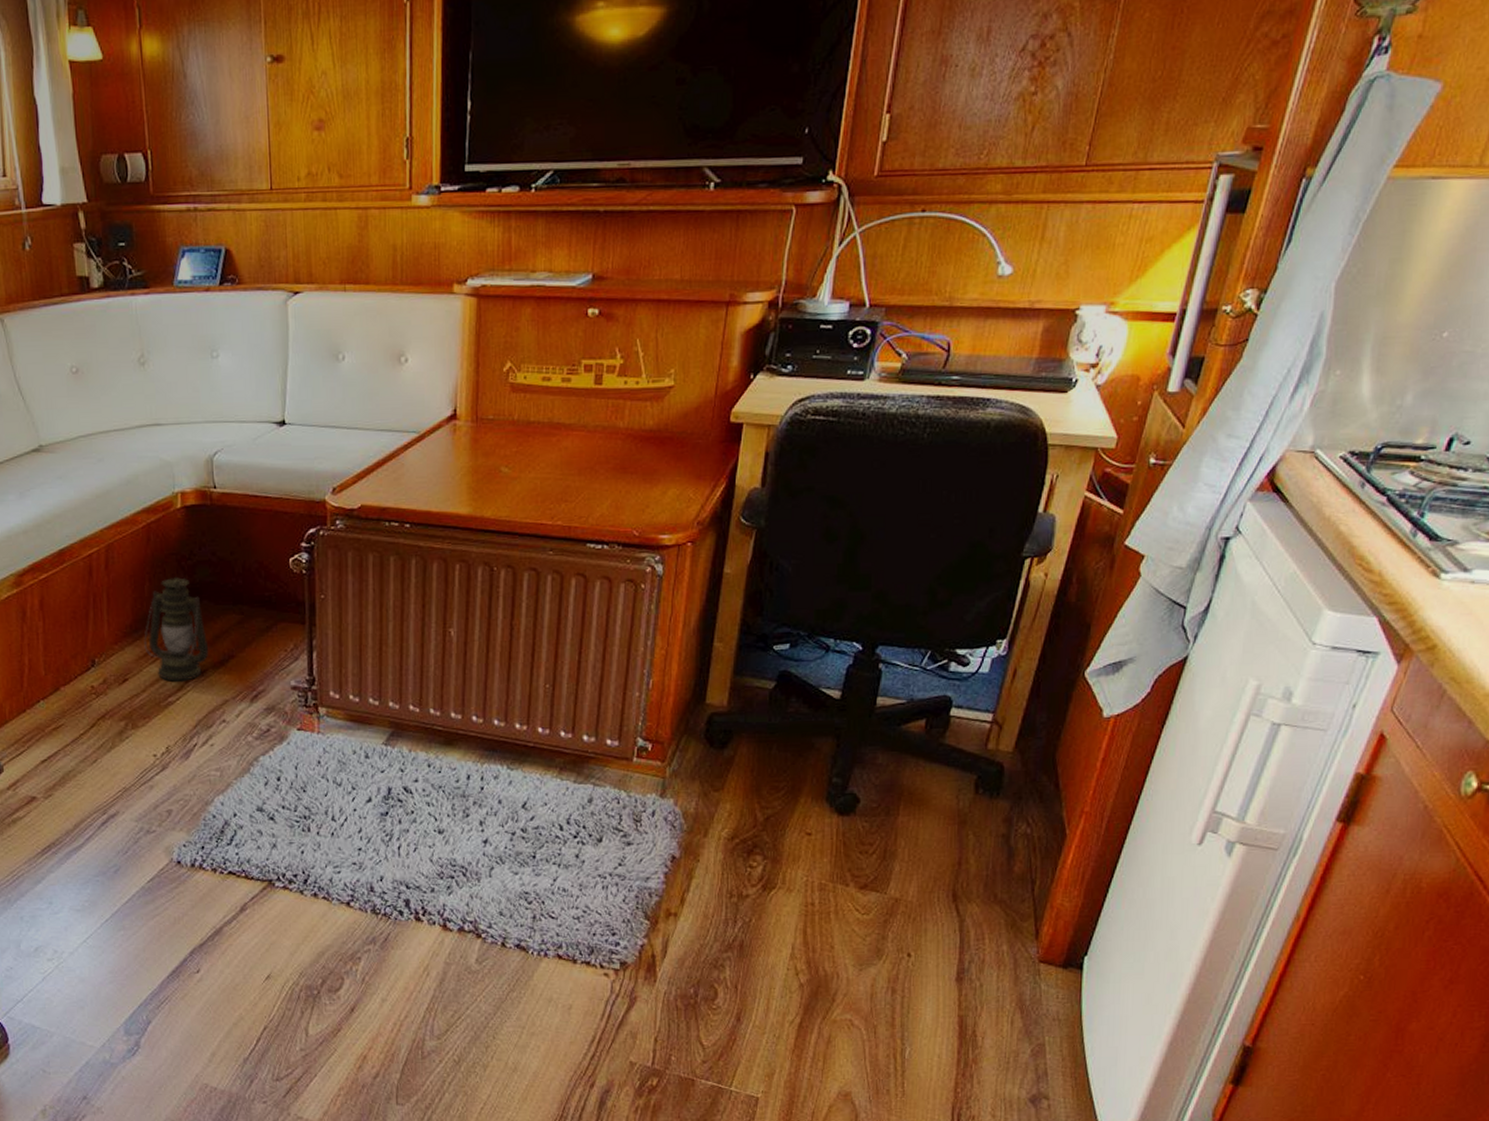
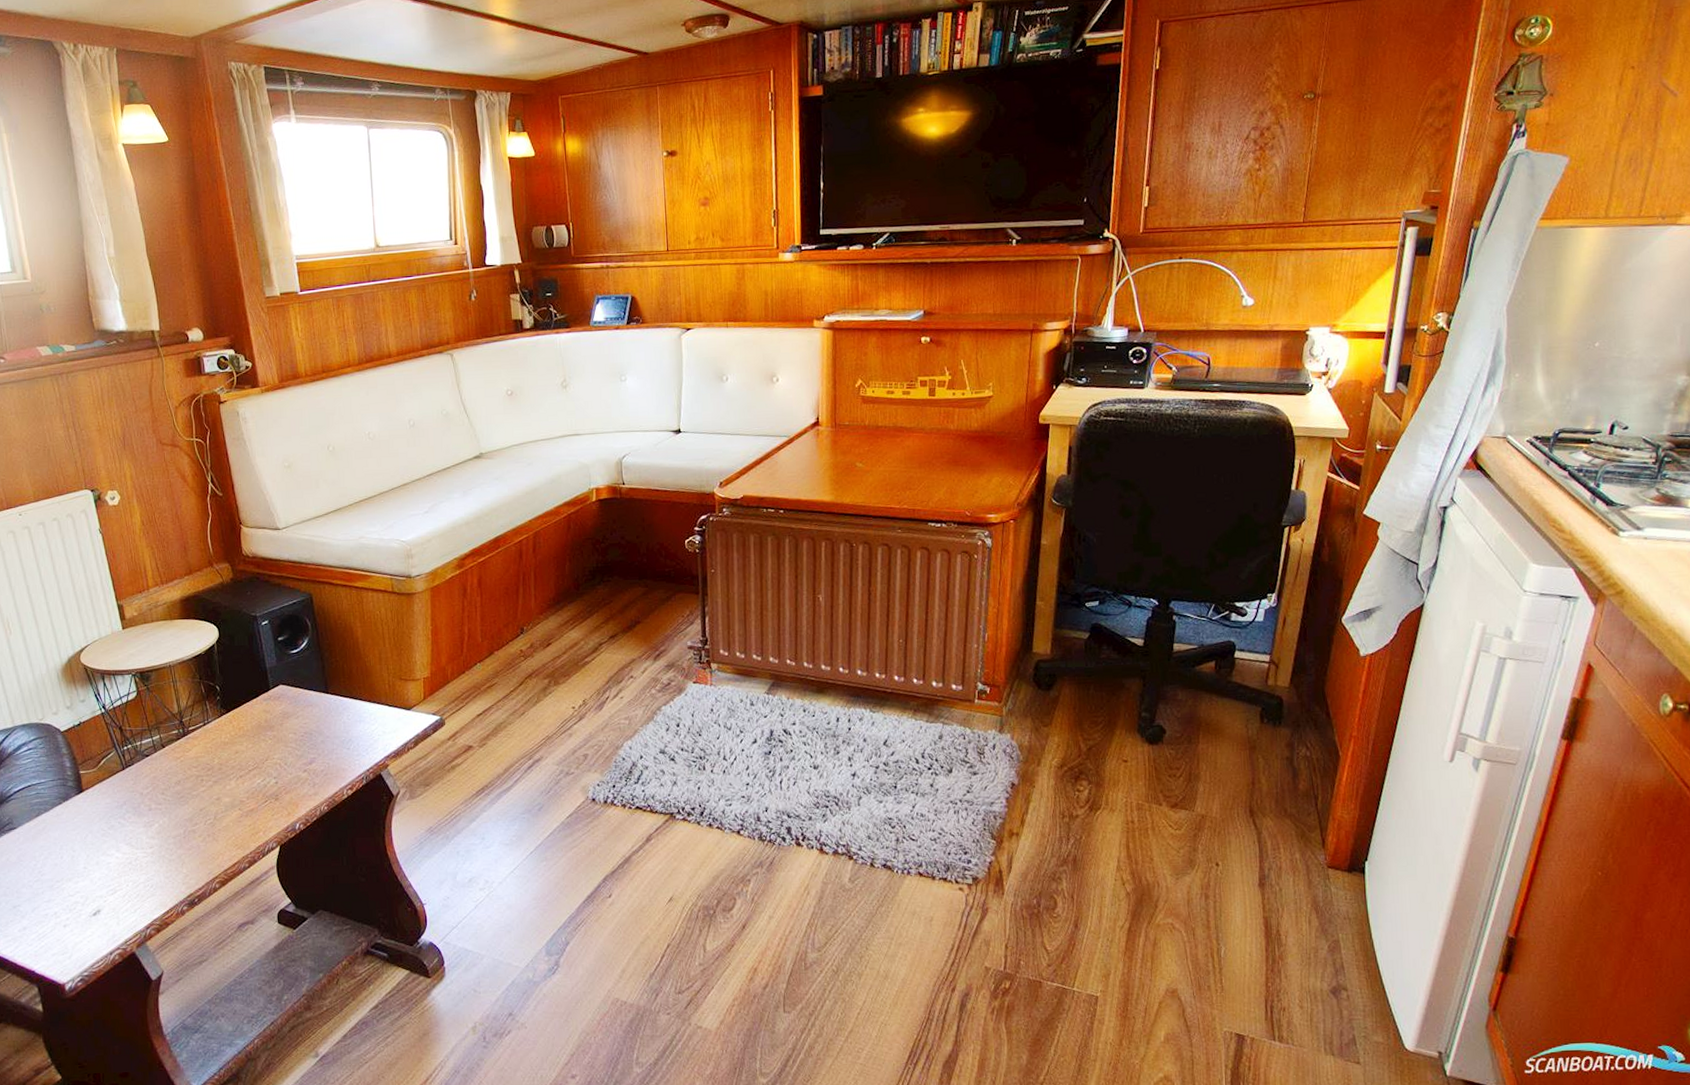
lantern: present [144,576,209,681] -> none [565,557,619,644]

